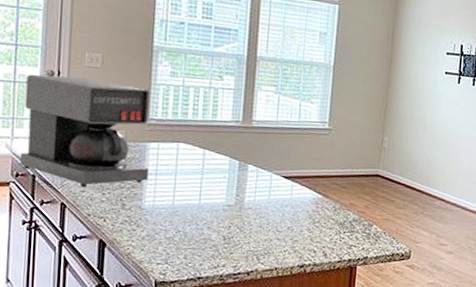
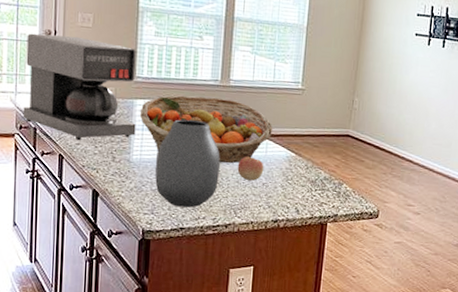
fruit basket: none [152,137,299,208] -> present [139,95,273,163]
vase: none [170,162,242,255] -> present [155,119,220,208]
apple: none [260,200,289,225] -> present [237,156,264,181]

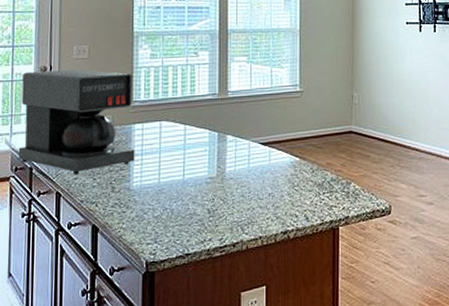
fruit basket: present [139,95,273,163] -> none [138,111,275,178]
vase: present [155,119,220,208] -> none [157,137,223,231]
apple: present [237,156,264,181] -> none [241,167,269,193]

